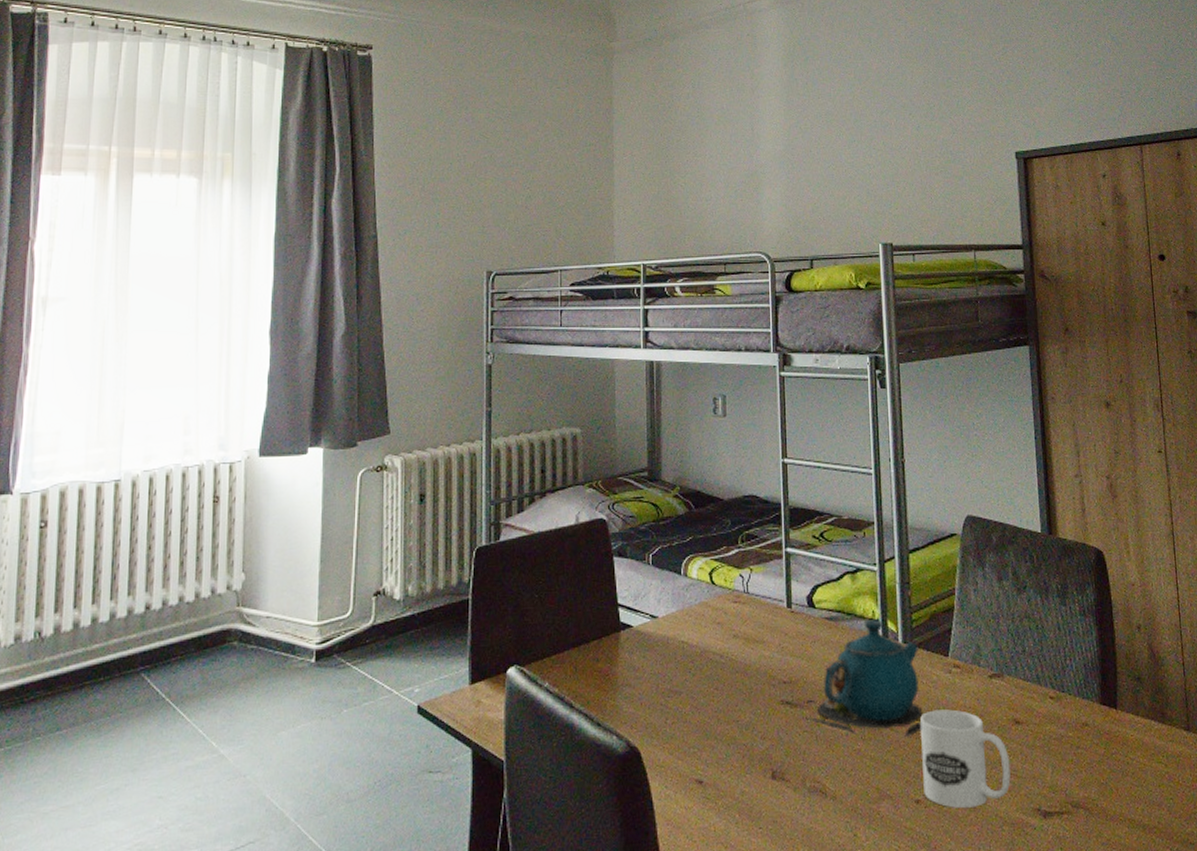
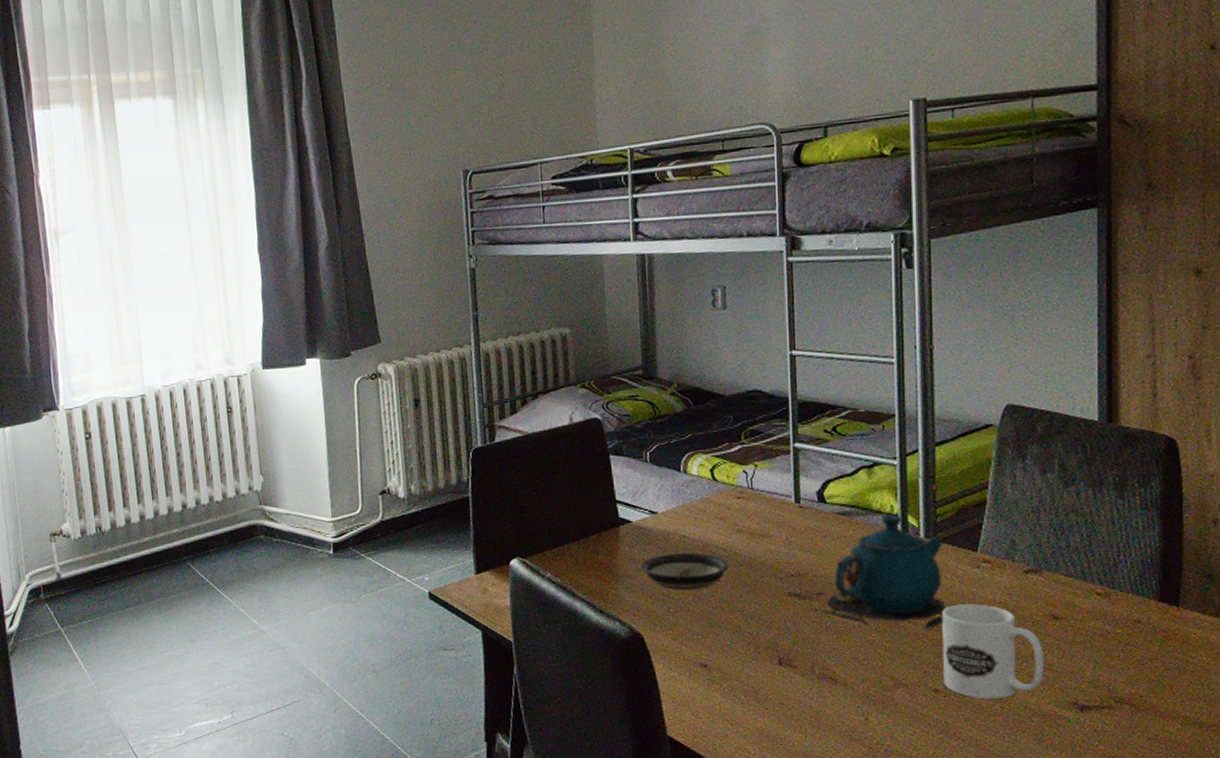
saucer: none [640,659,726,700] -> present [641,553,730,591]

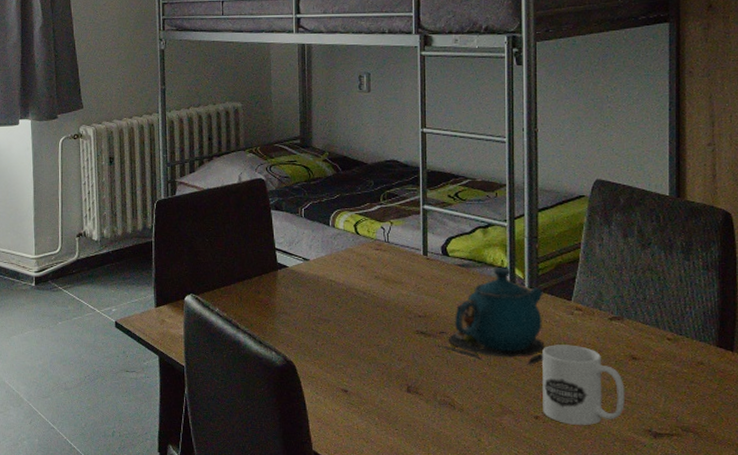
saucer: present [641,553,730,591] -> none [295,295,368,327]

